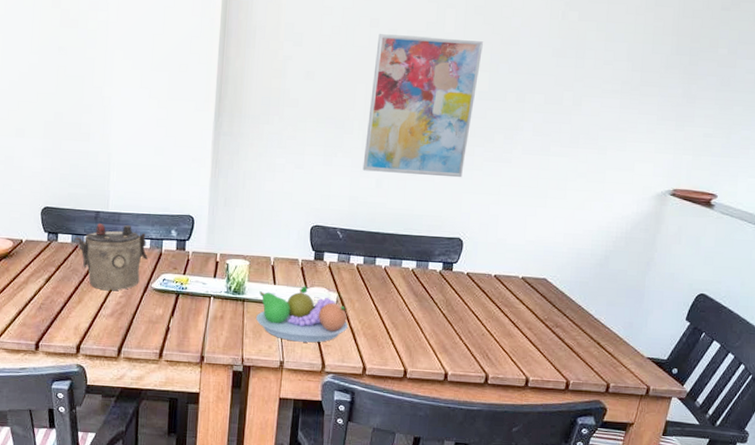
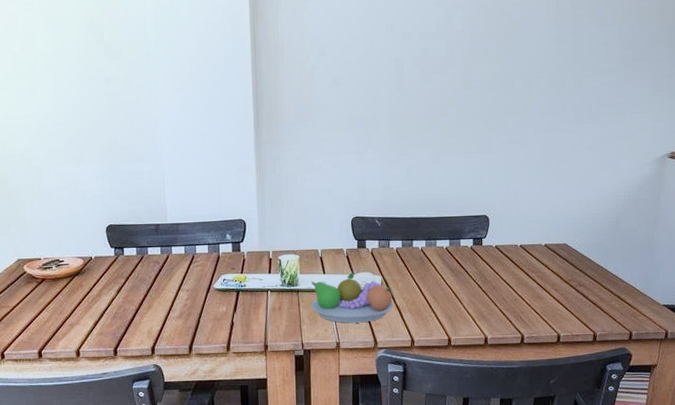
teapot: present [74,223,148,291] -> none [139,233,207,295]
wall art: present [362,34,484,178] -> none [392,35,490,163]

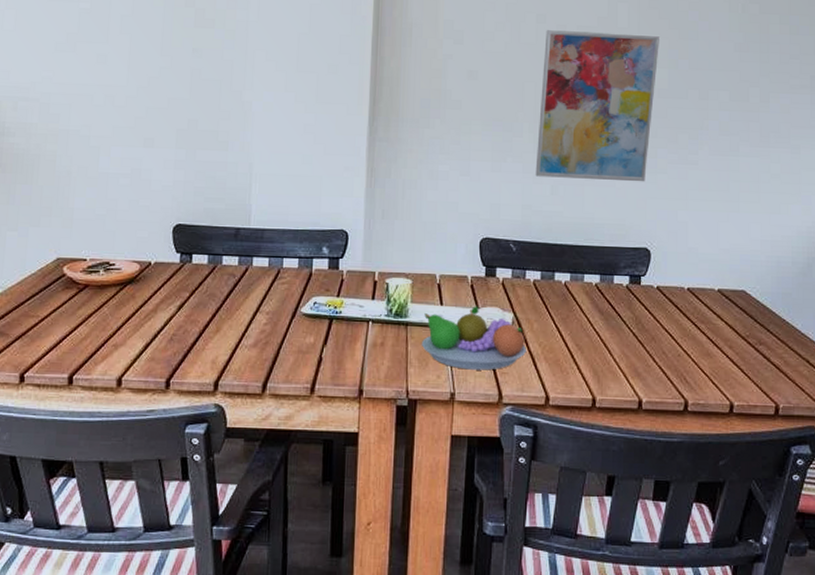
wall art: none [392,35,490,163] -> present [535,30,661,182]

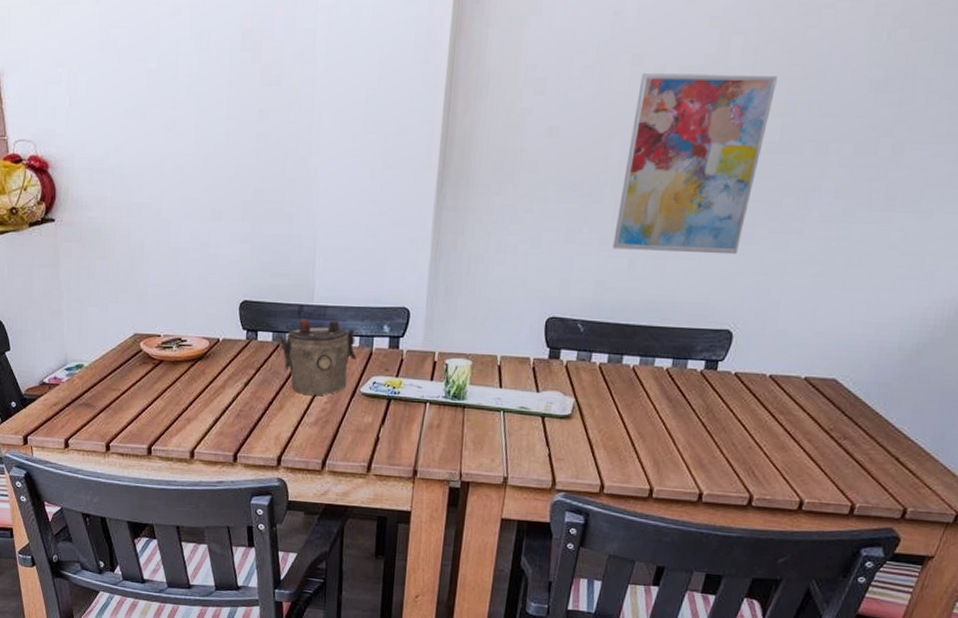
teapot: none [211,242,296,318] -> present [275,319,357,397]
fruit bowl: present [421,306,526,370] -> none [477,389,585,456]

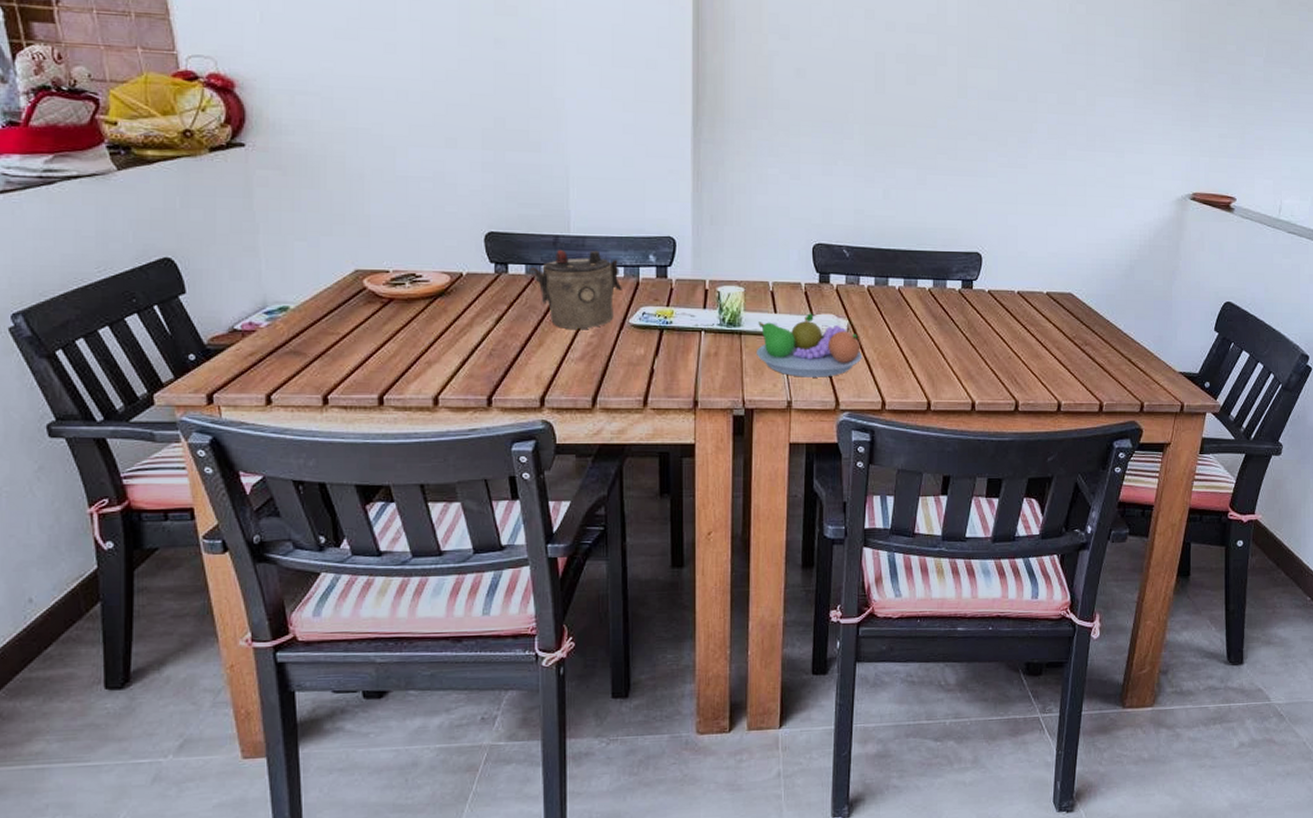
fruit bowl: none [477,389,585,456] -> present [755,313,862,378]
wall art: present [612,73,779,255] -> none [867,27,990,186]

